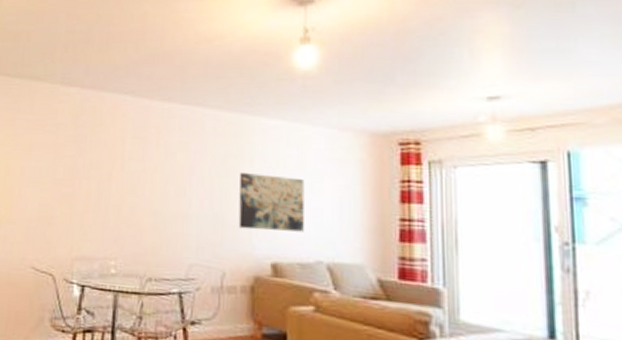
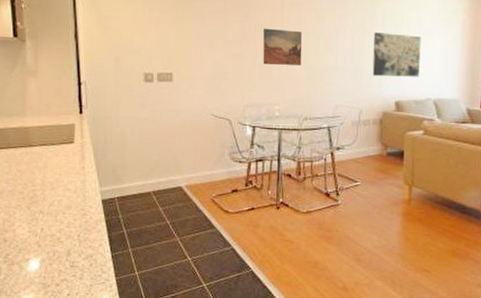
wall art: none [97,165,147,211] -> present [263,28,302,65]

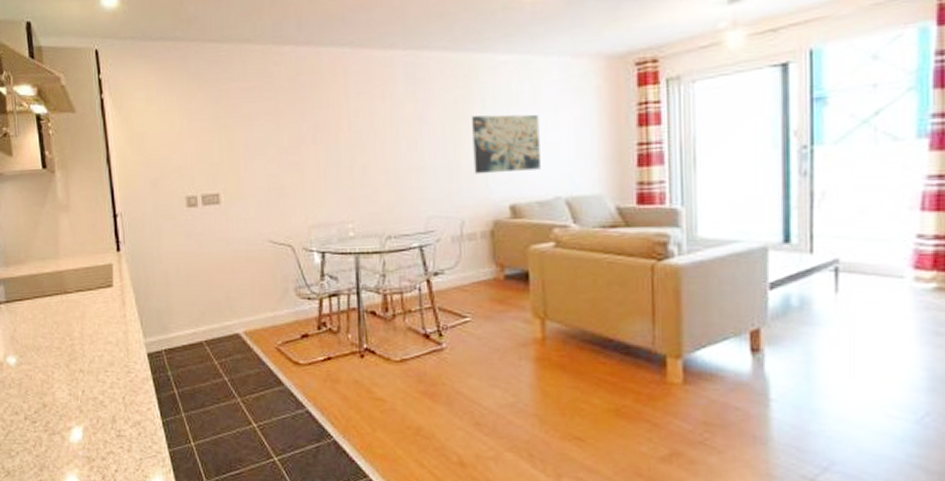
wall art: present [263,28,302,65] -> none [325,125,378,173]

